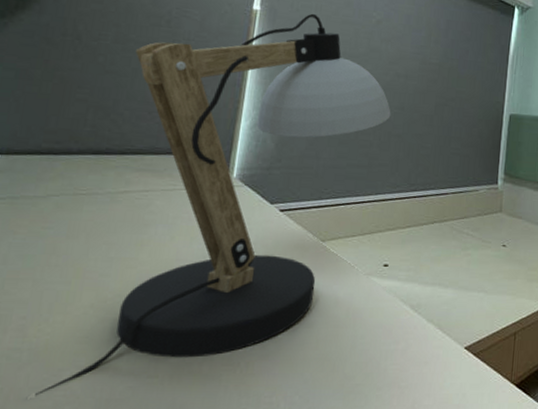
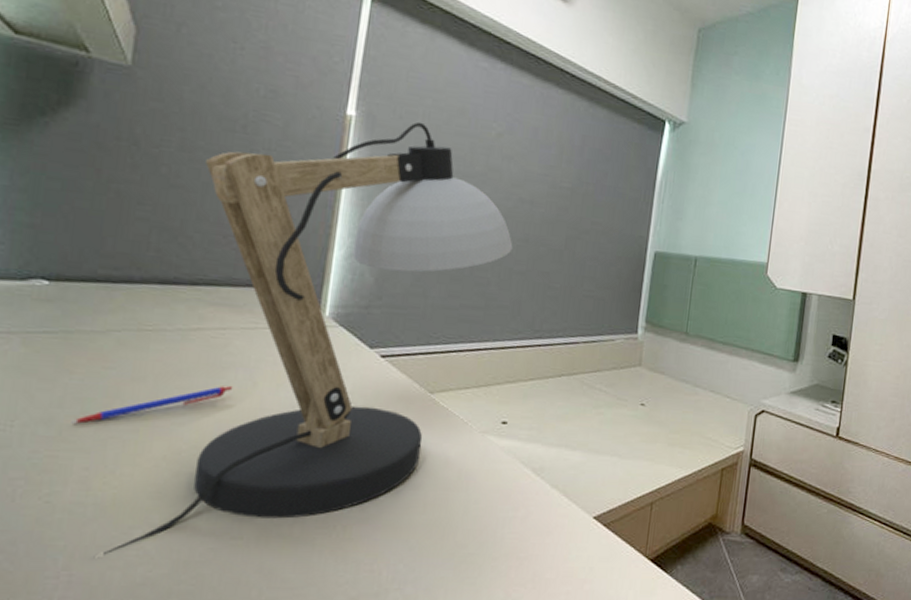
pen: none [13,239,154,278] -> present [71,385,233,424]

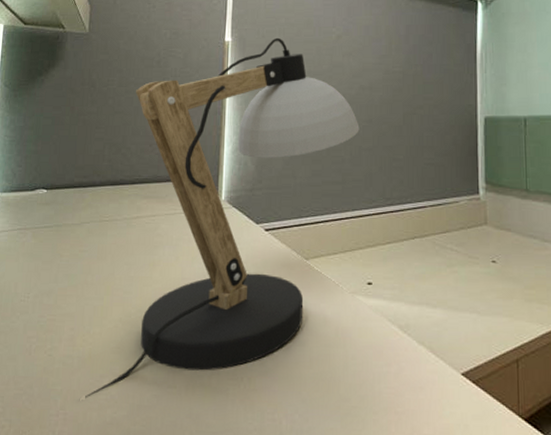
pen: present [71,385,233,424] -> none [62,260,163,294]

